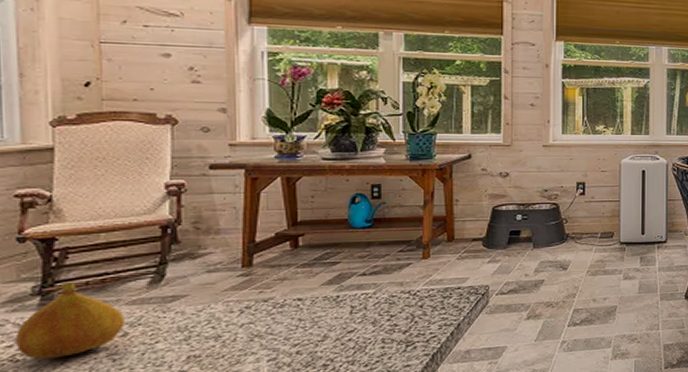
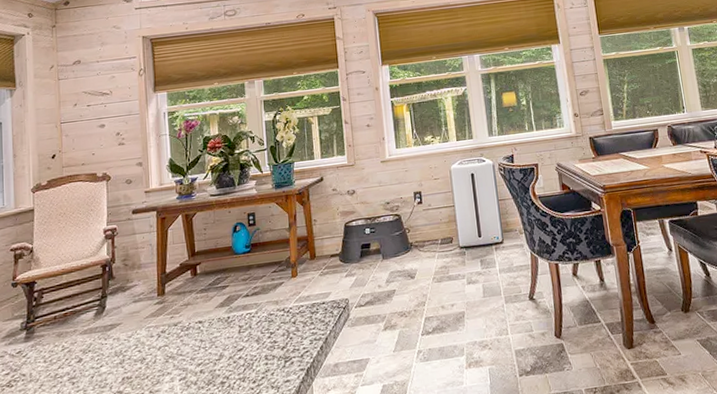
fruit: present [16,281,124,360] -> none [11,317,80,385]

